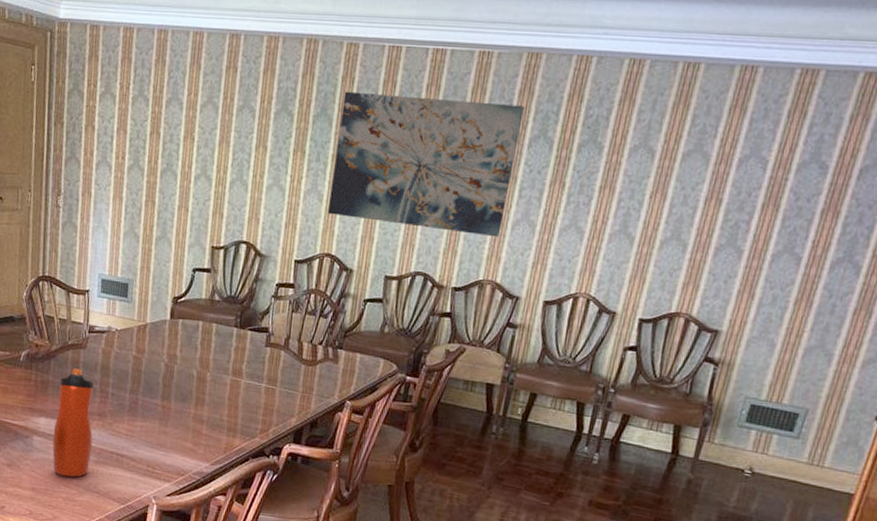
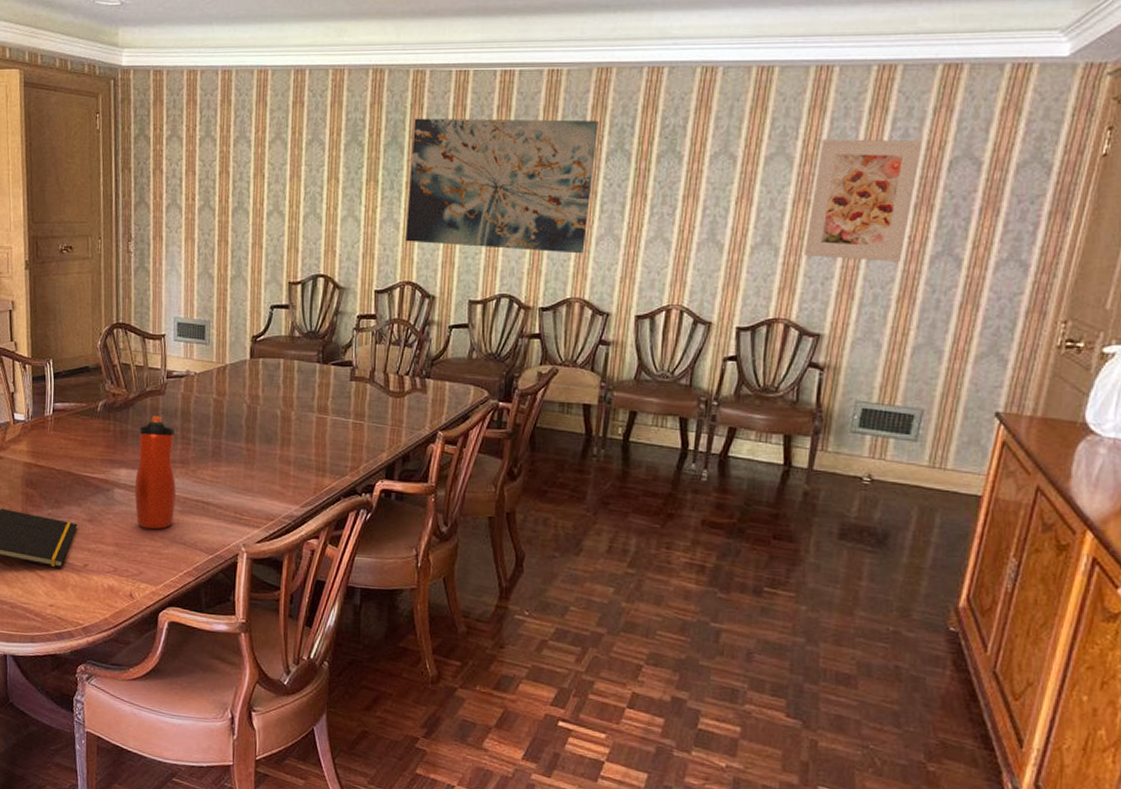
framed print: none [710,139,837,265] -> present [803,139,923,262]

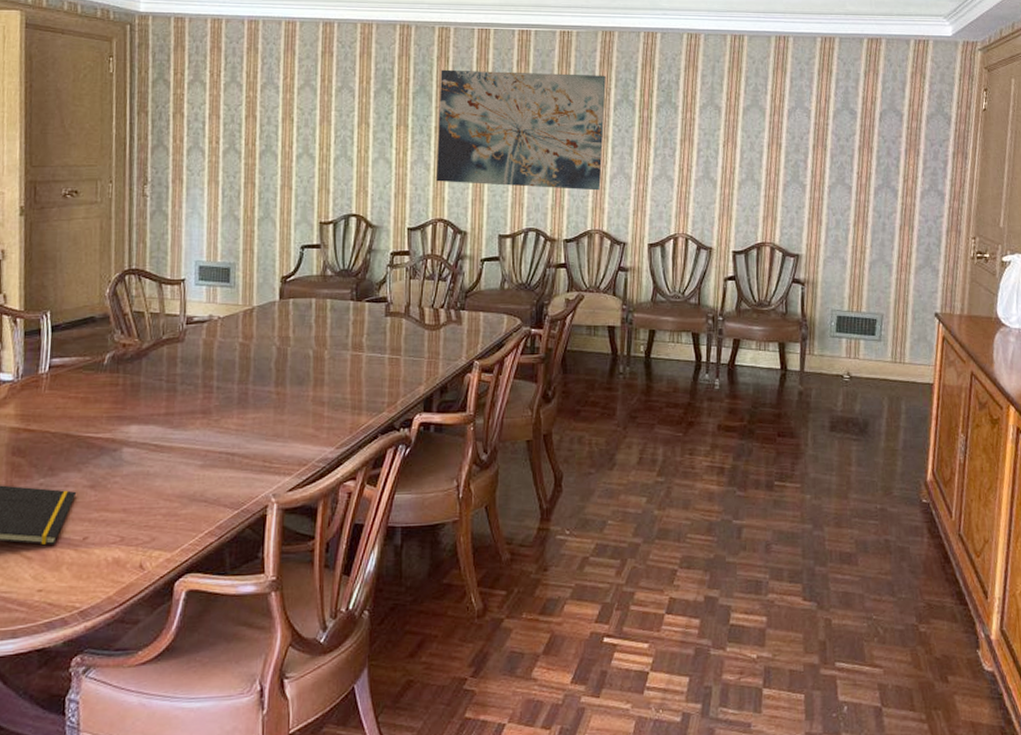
water bottle: present [134,416,176,529] -> none [147,365,196,488]
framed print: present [803,139,923,262] -> none [780,94,860,193]

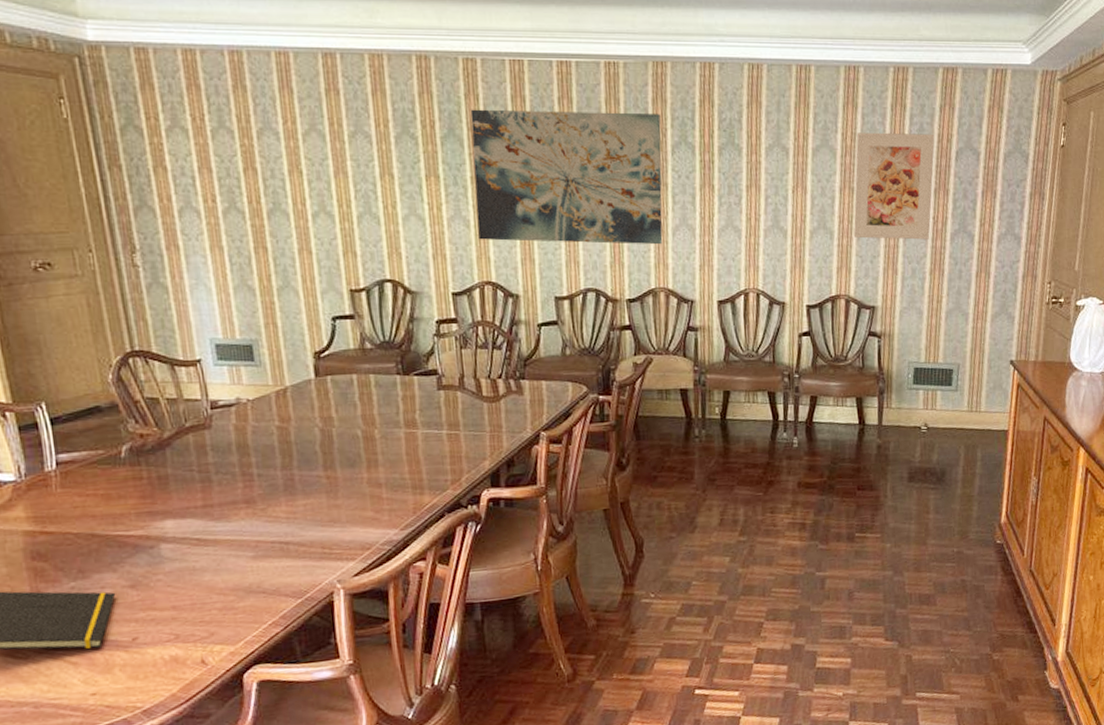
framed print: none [780,94,860,193] -> present [853,132,935,240]

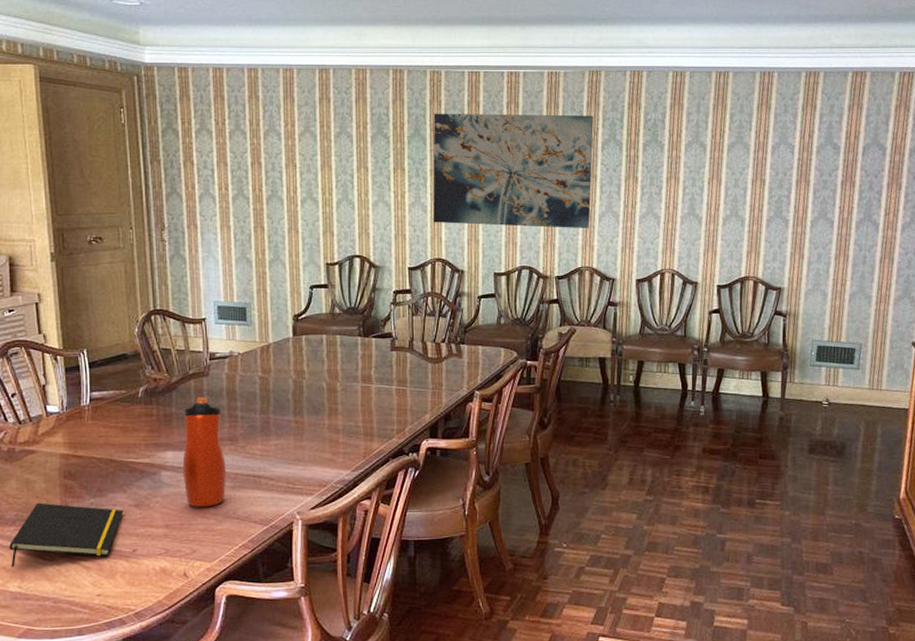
water bottle: none [183,453,246,583] -> present [182,397,226,507]
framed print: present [853,132,935,240] -> none [763,130,843,227]

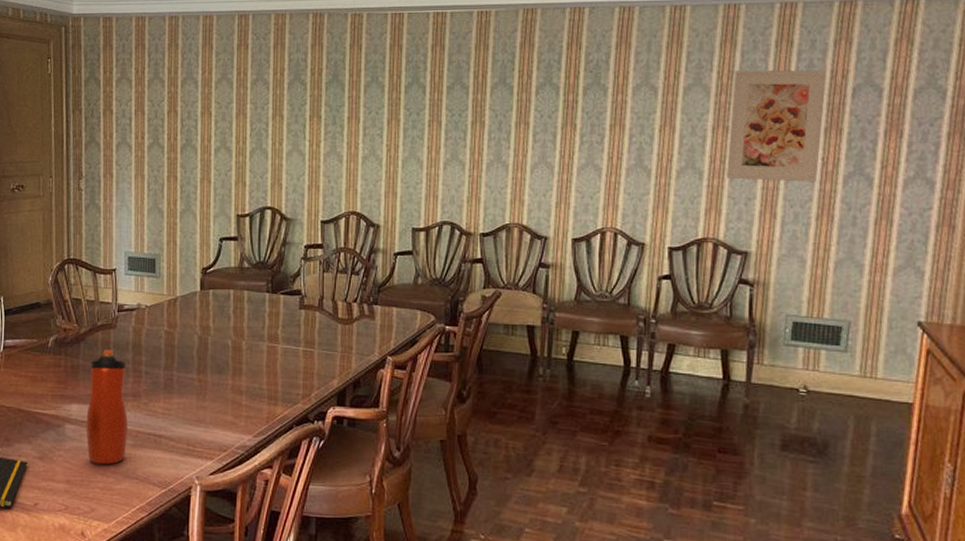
wall art: present [433,113,594,229] -> none [349,56,527,182]
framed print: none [763,130,843,227] -> present [726,69,827,182]

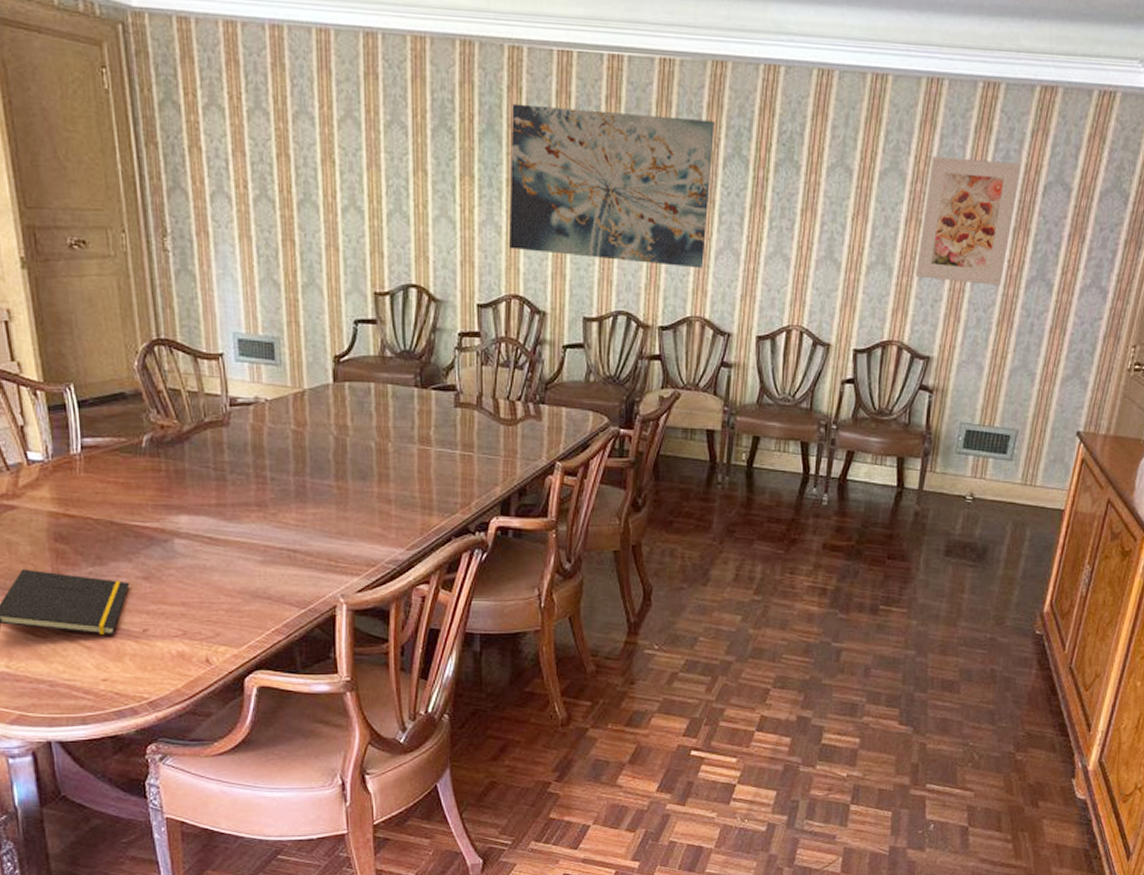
water bottle: present [86,350,128,464] -> none [200,451,254,583]
wall art: none [349,56,527,182] -> present [509,103,714,269]

